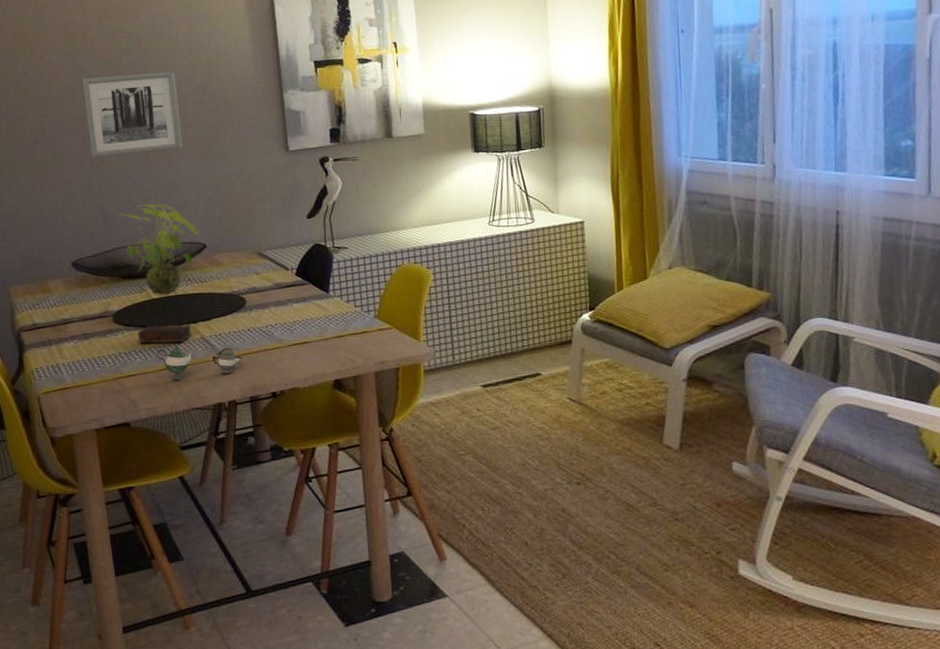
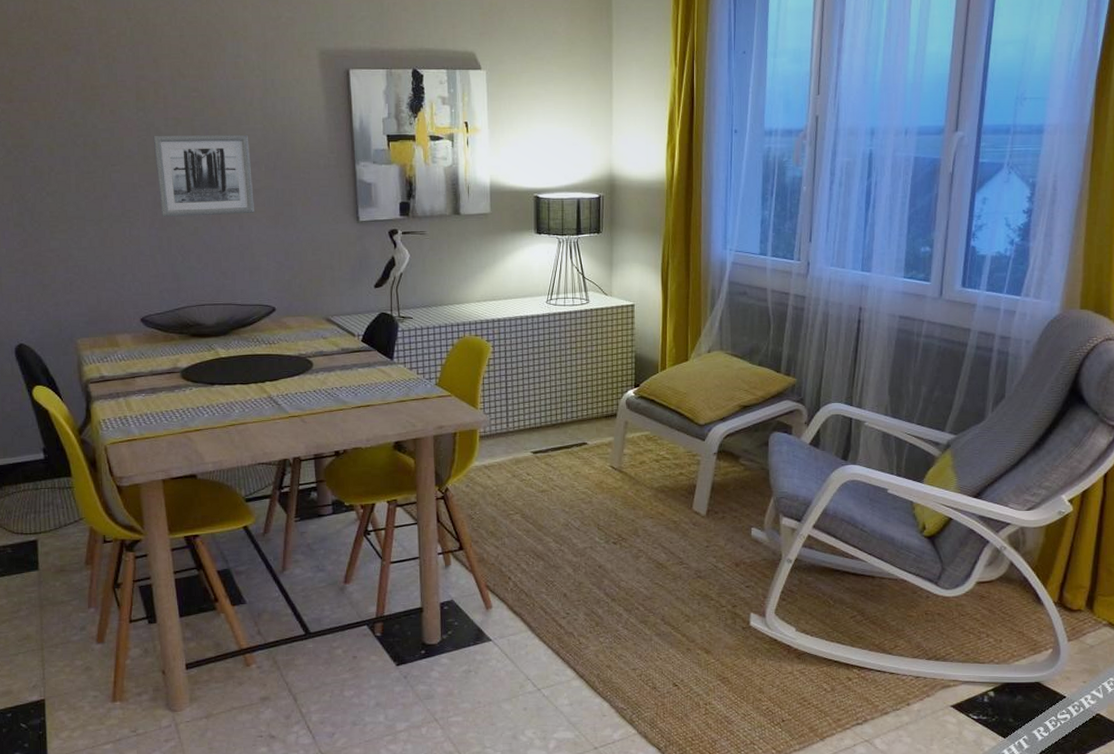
plant: present [118,203,201,344] -> none [188,264,270,401]
teapot: present [157,344,243,380] -> none [224,402,308,436]

